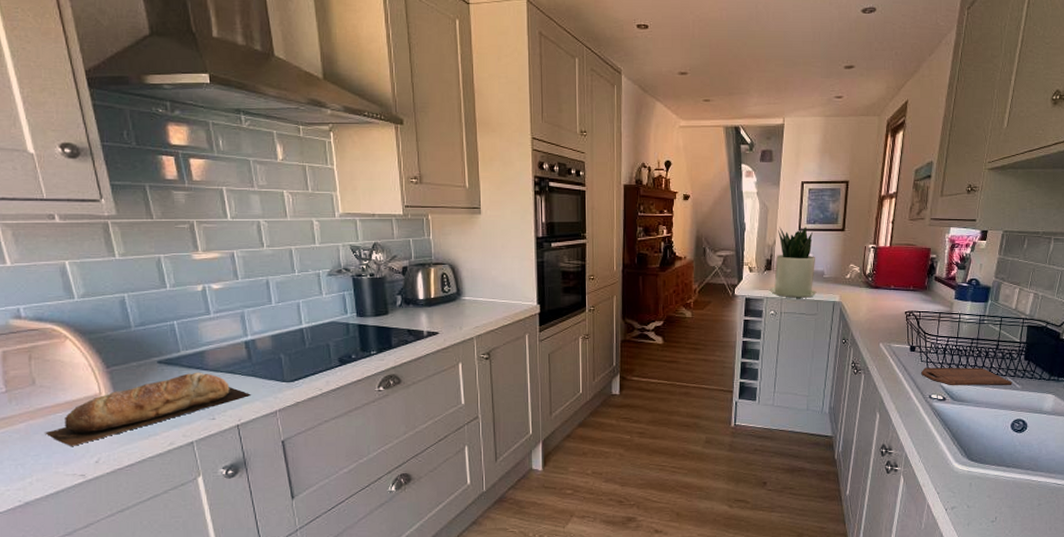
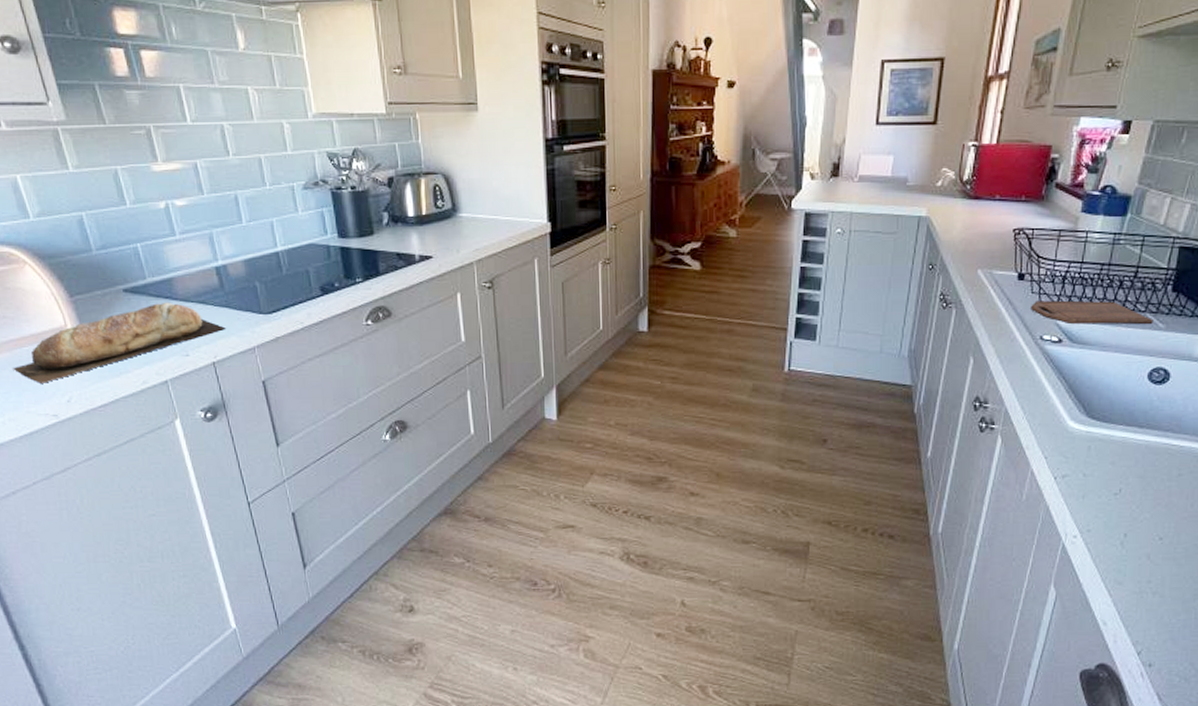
planter: present [770,227,817,298] -> none [836,120,897,212]

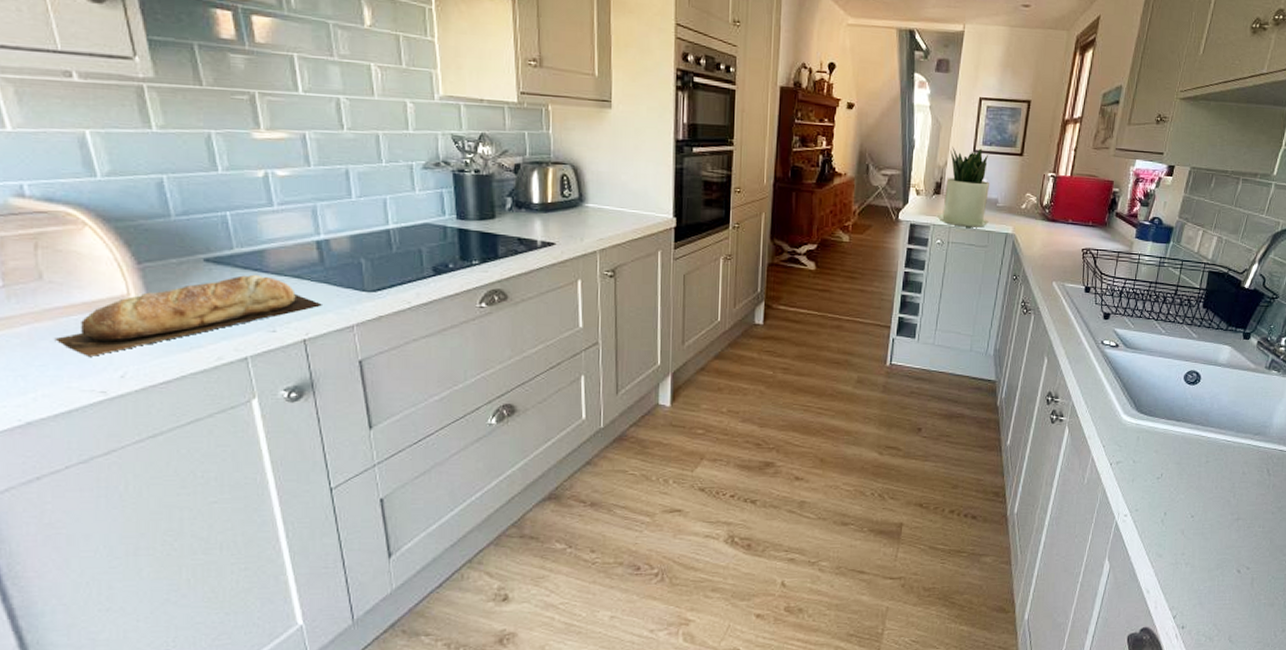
planter: none [836,120,897,212] -> present [937,147,989,228]
cutting board: present [1031,300,1154,325] -> none [1094,311,1189,335]

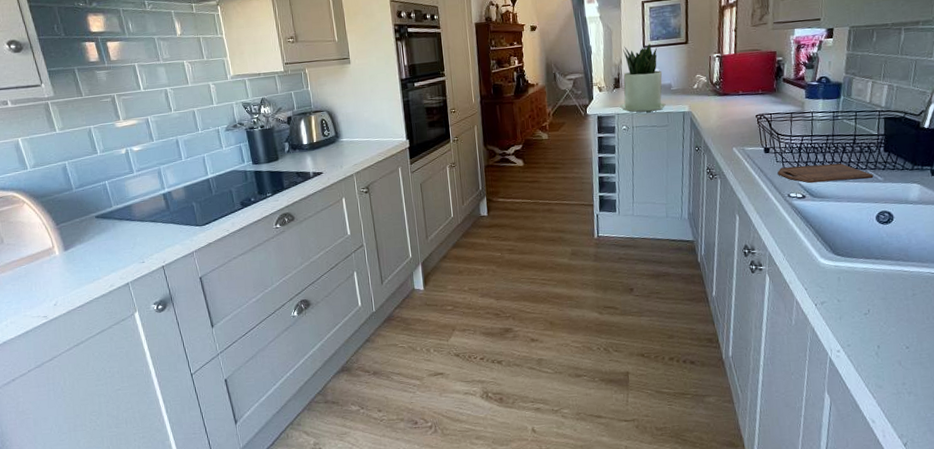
bread loaf: present [55,274,322,356] -> none [14,223,171,293]
cutting board: none [1094,311,1189,335] -> present [777,163,874,183]

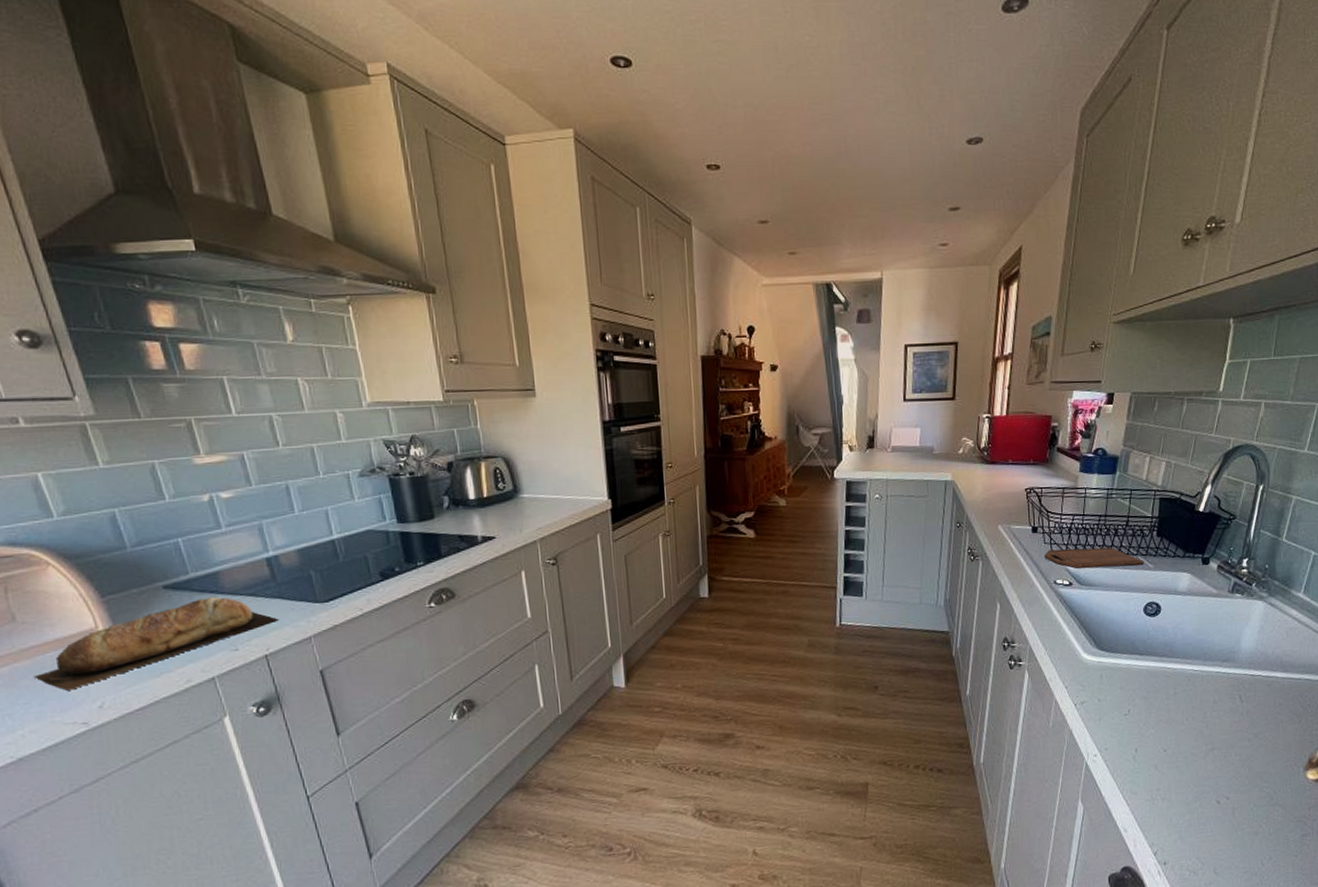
bread loaf: none [14,223,171,293] -> present [34,596,279,691]
planter: present [620,43,666,113] -> none [873,397,926,479]

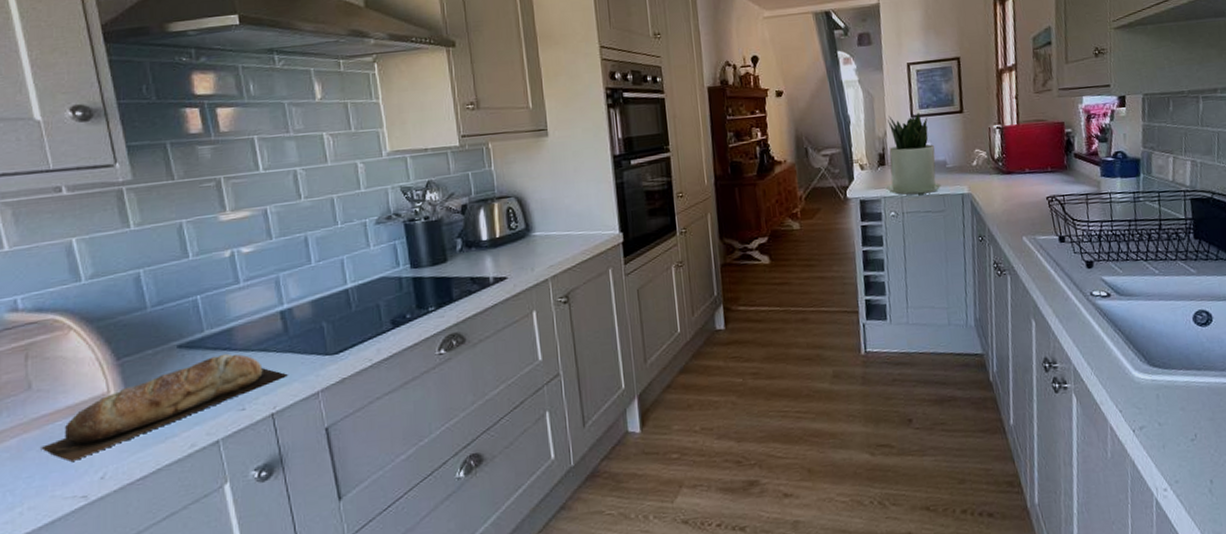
planter: none [873,397,926,479] -> present [886,112,941,195]
cutting board: present [1044,547,1144,569] -> none [1076,253,1186,278]

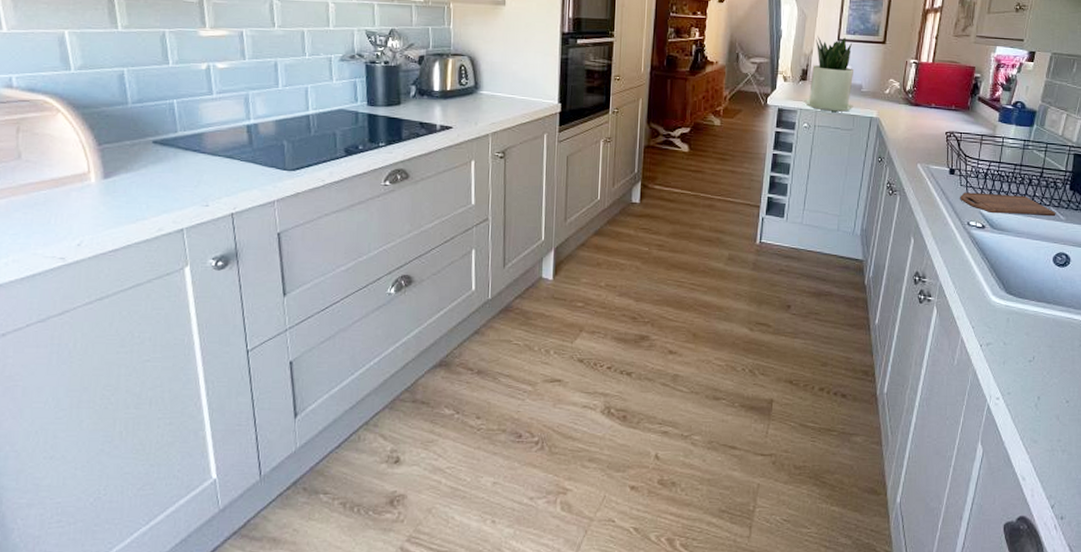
bread loaf: present [41,353,288,462] -> none [26,154,249,227]
cutting board: none [1076,253,1186,278] -> present [960,192,1056,217]

